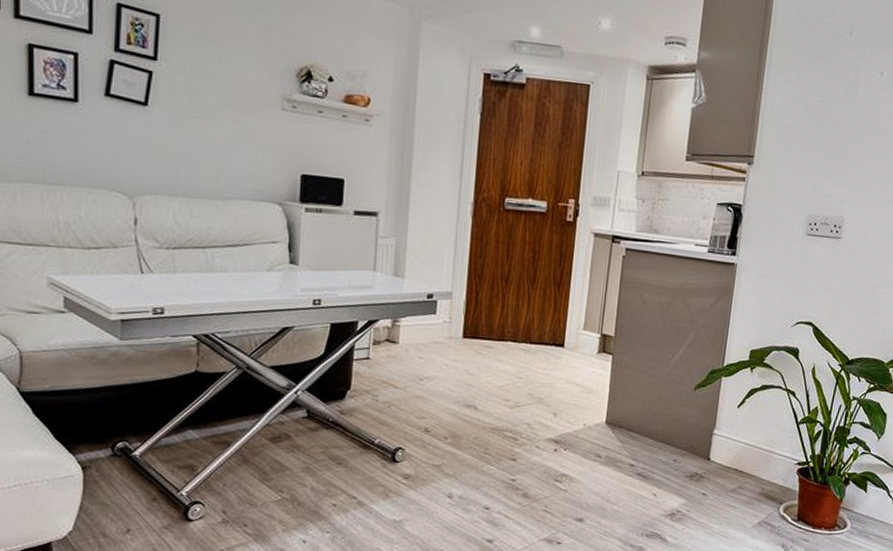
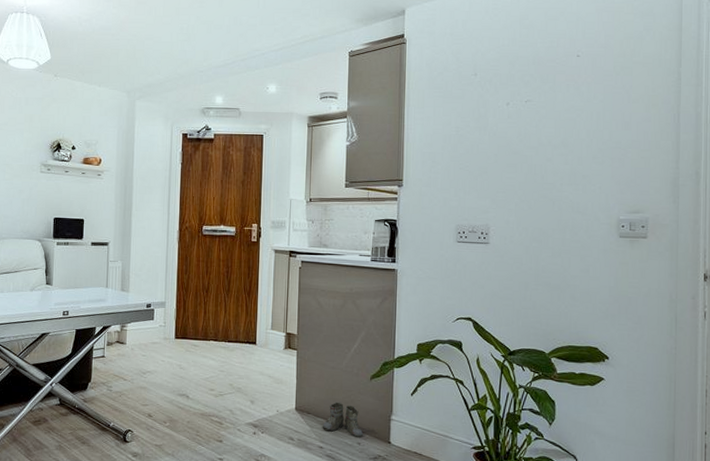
boots: none [635,414,682,455] -> present [322,401,364,438]

